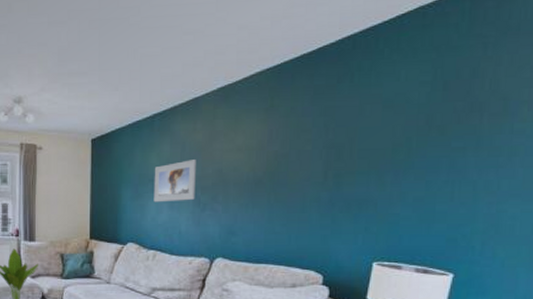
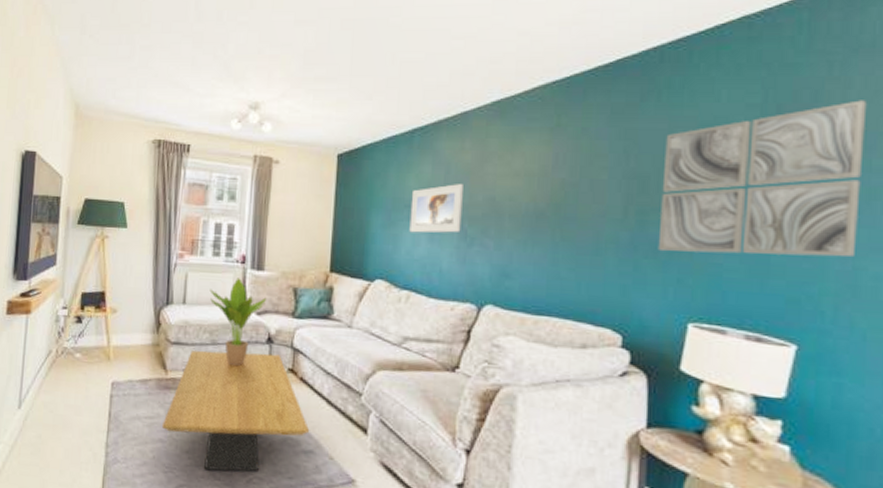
wall art: none [350,75,512,205] -> present [657,100,868,257]

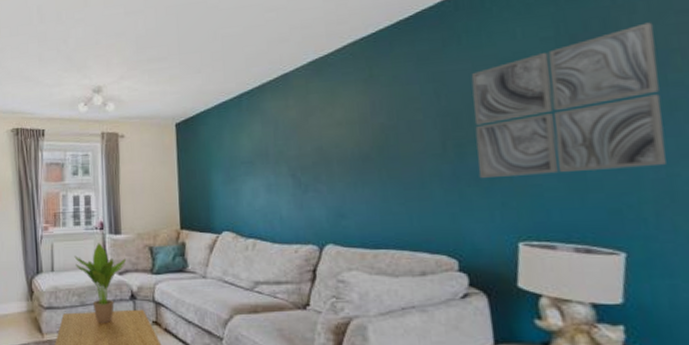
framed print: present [409,184,463,233] -> none [246,138,295,186]

